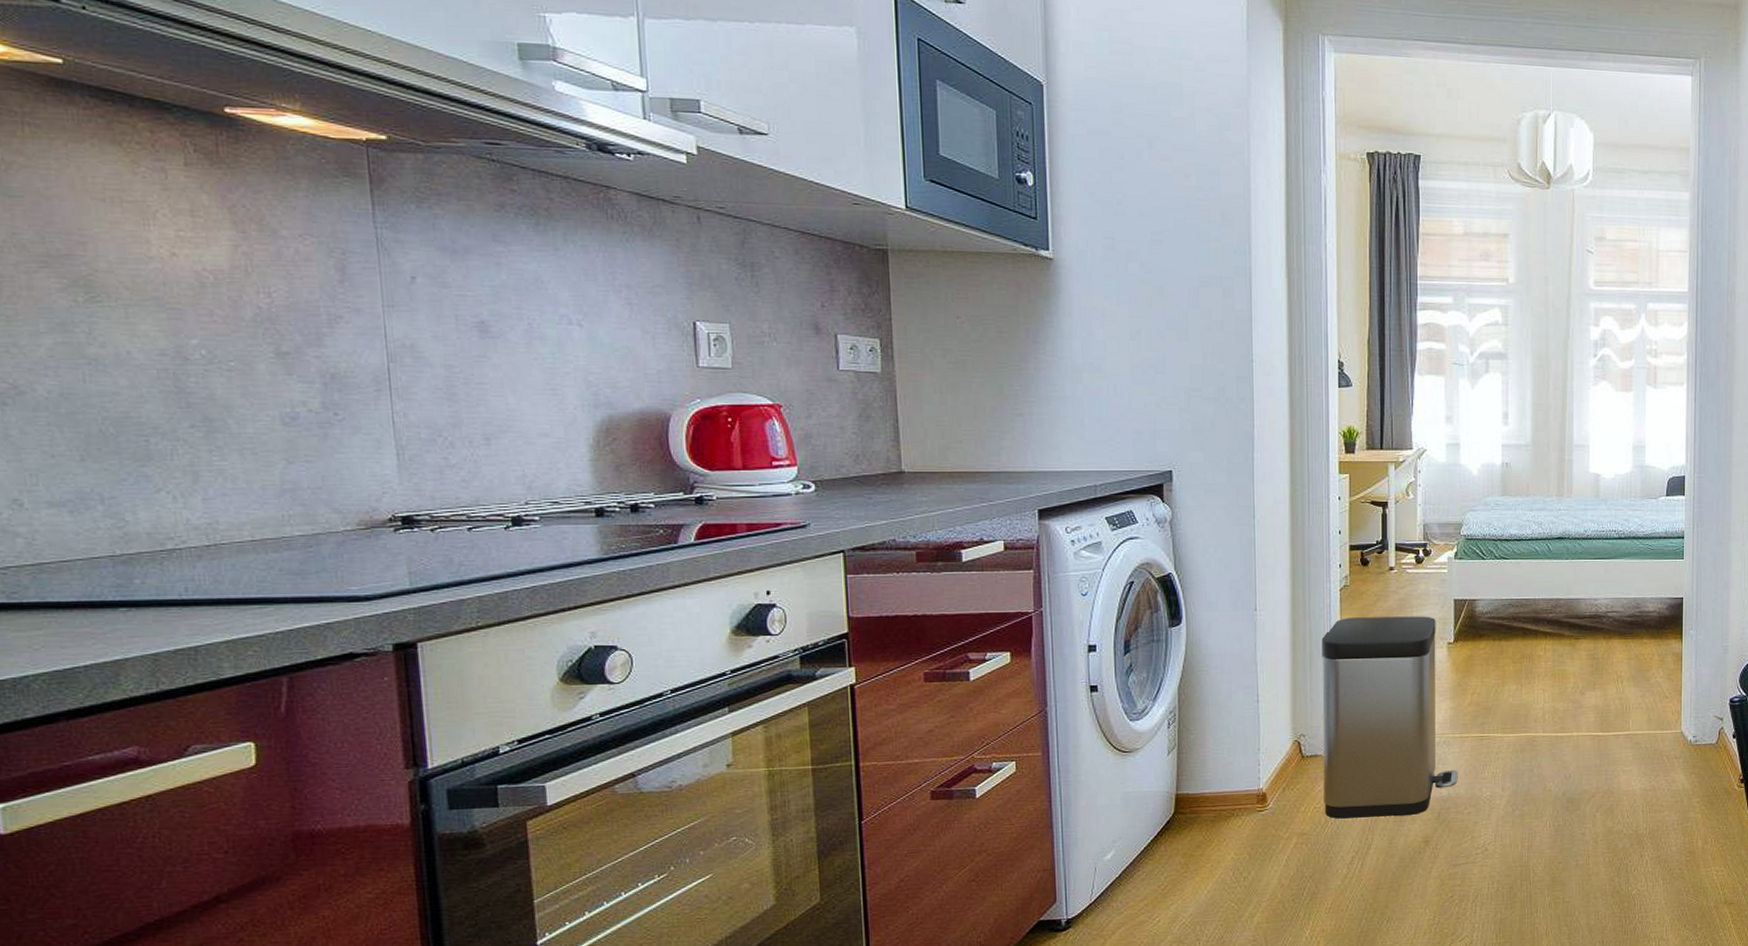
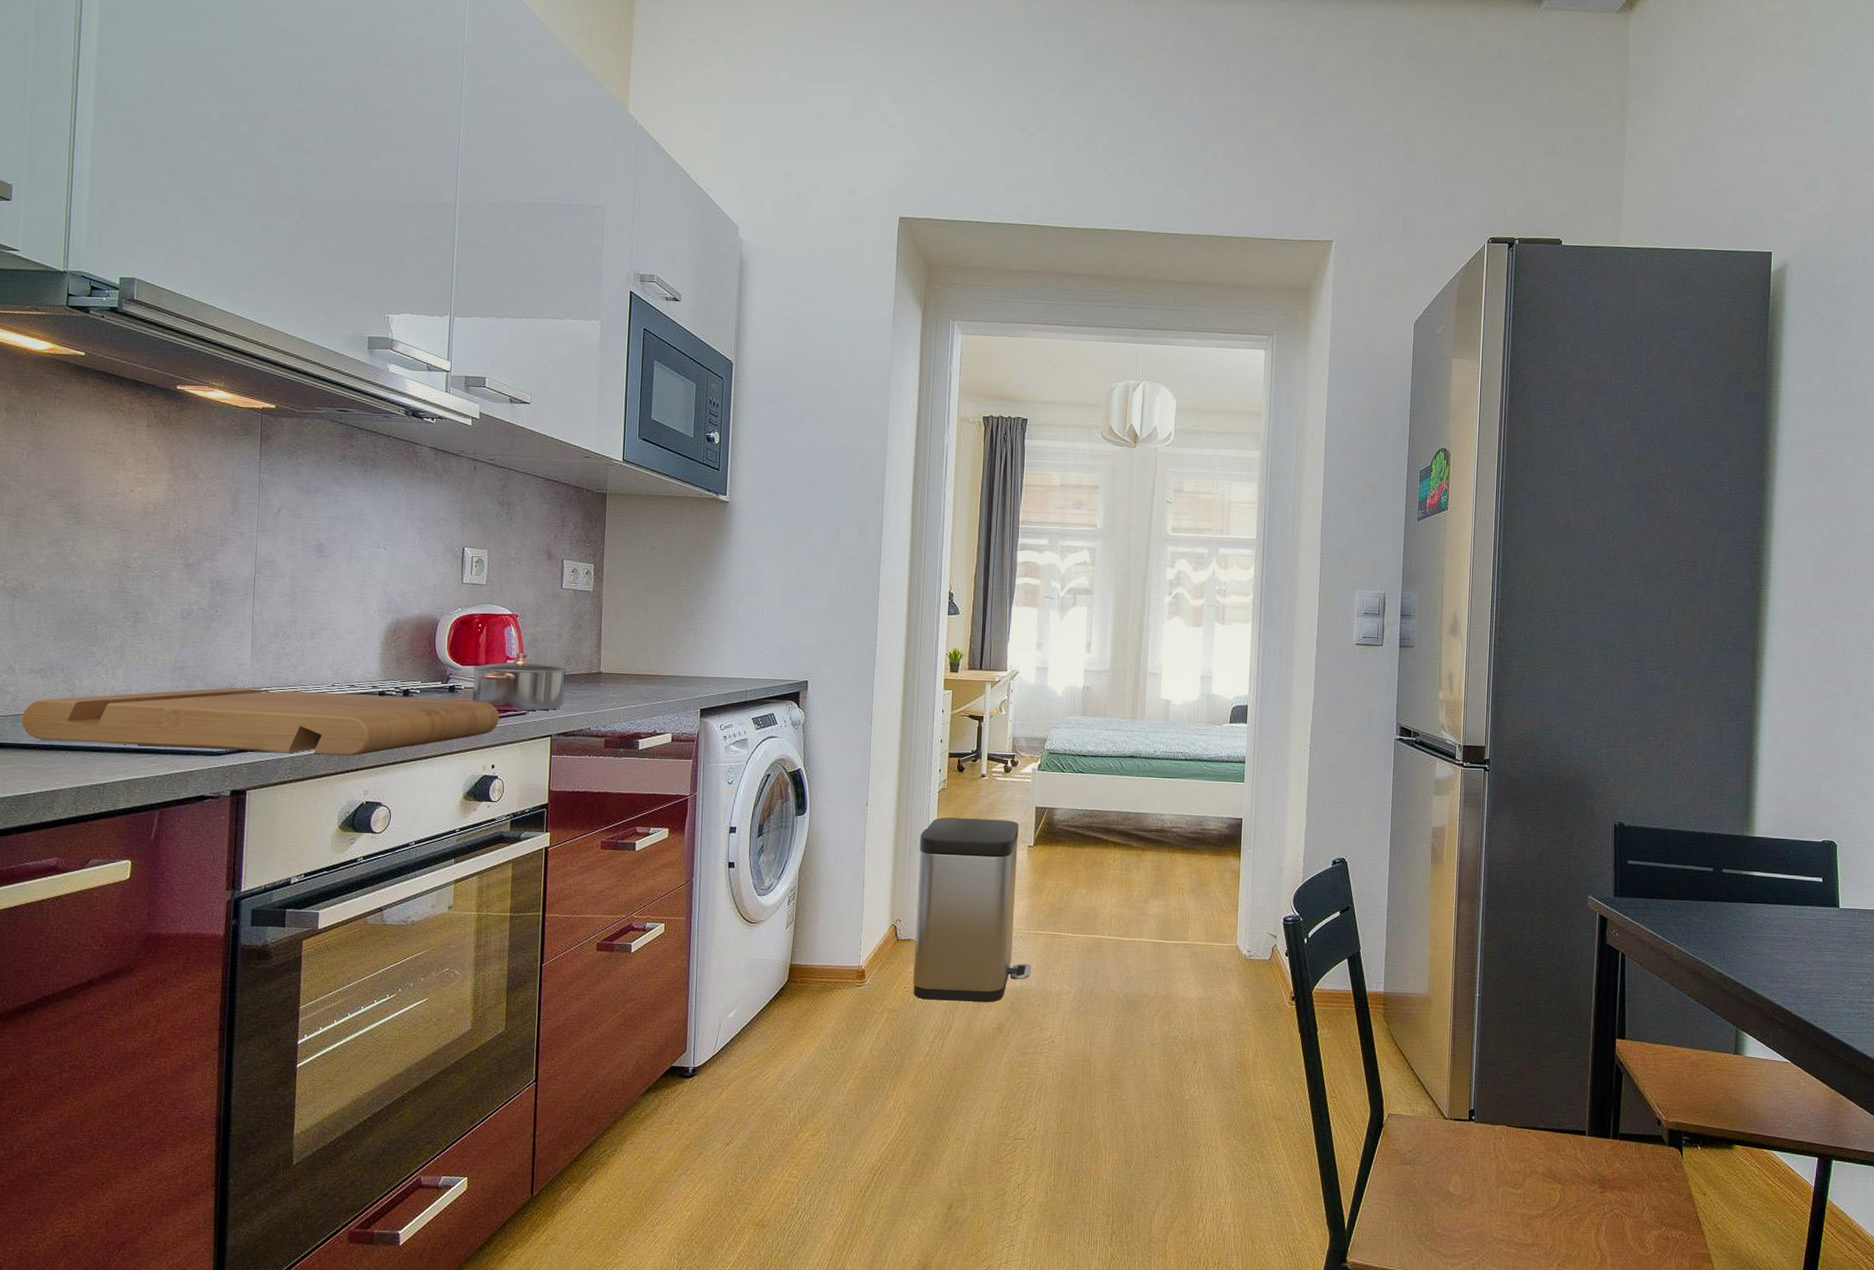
cutting board: none [46,512,770,595] -> present [22,687,499,756]
cooking pot: none [726,452,857,524] -> present [472,652,568,711]

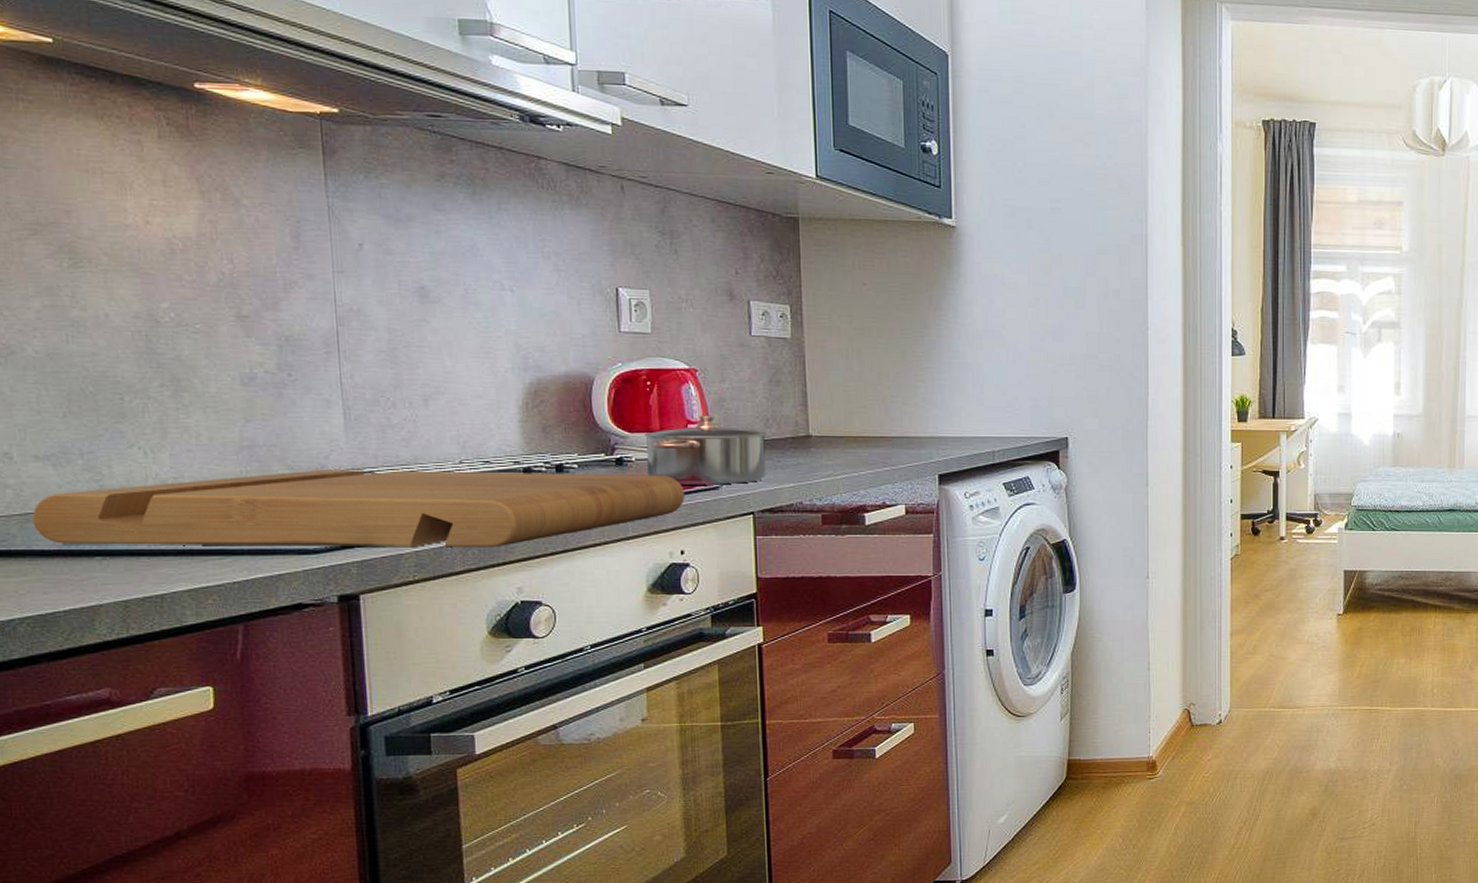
pedal bin: present [913,817,1032,1002] -> none [1212,587,1347,789]

